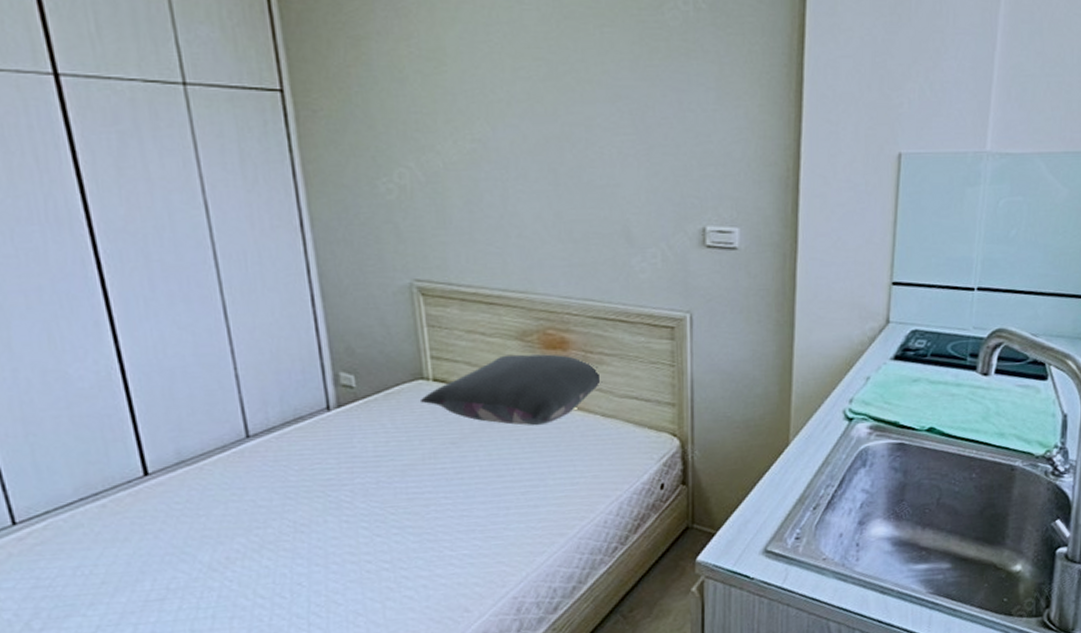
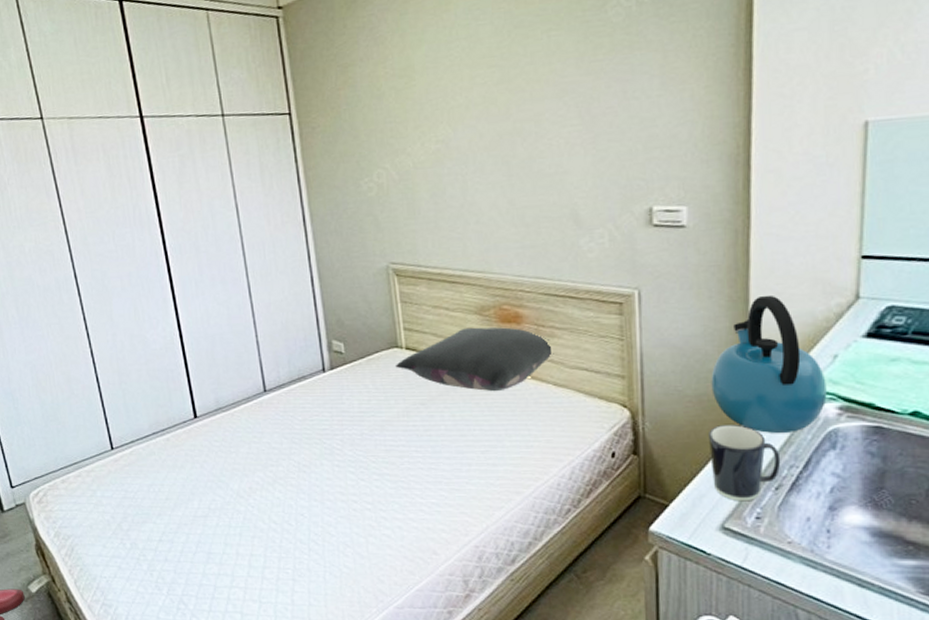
mug: none [755,447,819,524] -> present [709,424,781,502]
kettle: none [758,319,860,455] -> present [711,295,827,433]

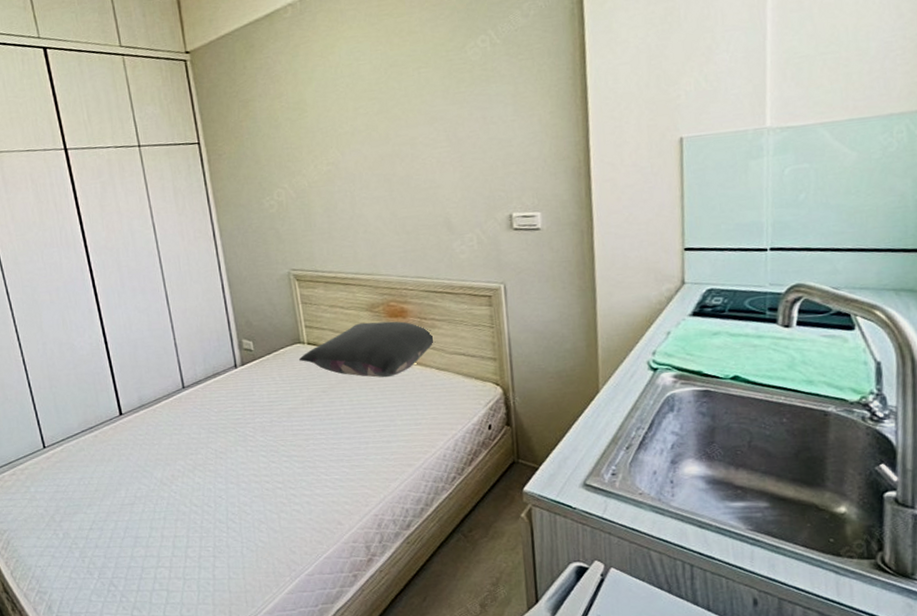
mug: present [709,424,781,502] -> none [569,394,630,461]
kettle: present [711,295,827,433] -> none [568,284,664,401]

